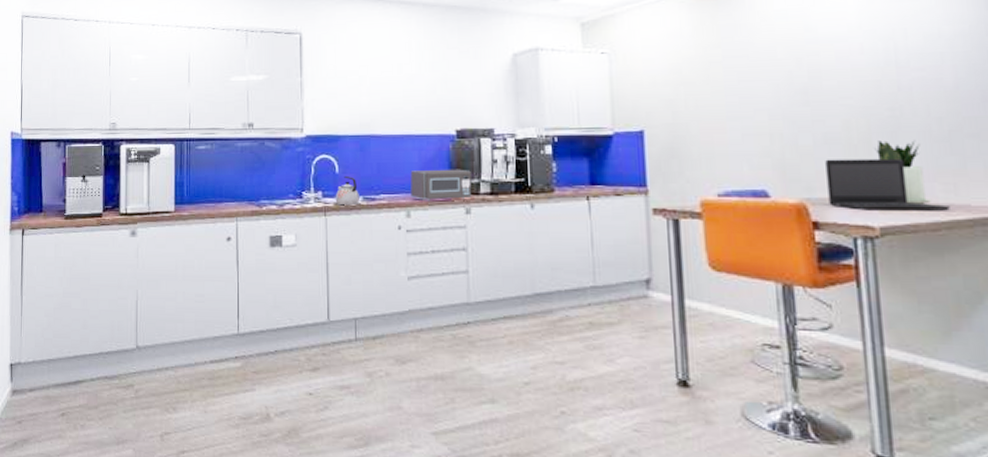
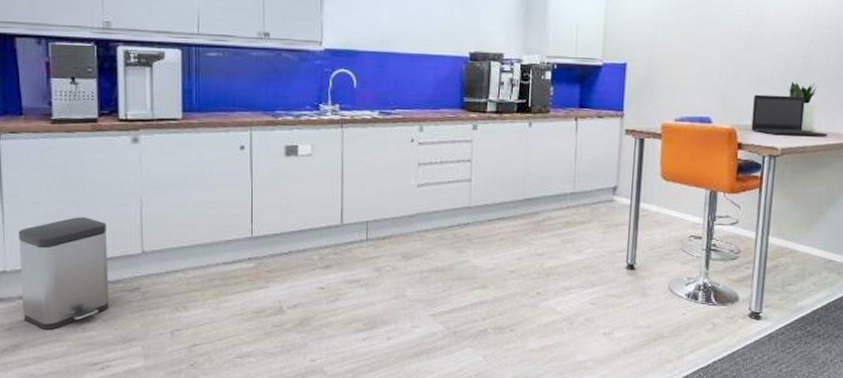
pedal bin: none [32,310,107,425] -> present [18,217,109,330]
kettle: present [335,175,360,206] -> none [352,90,376,119]
microwave: present [410,169,472,202] -> none [425,88,480,118]

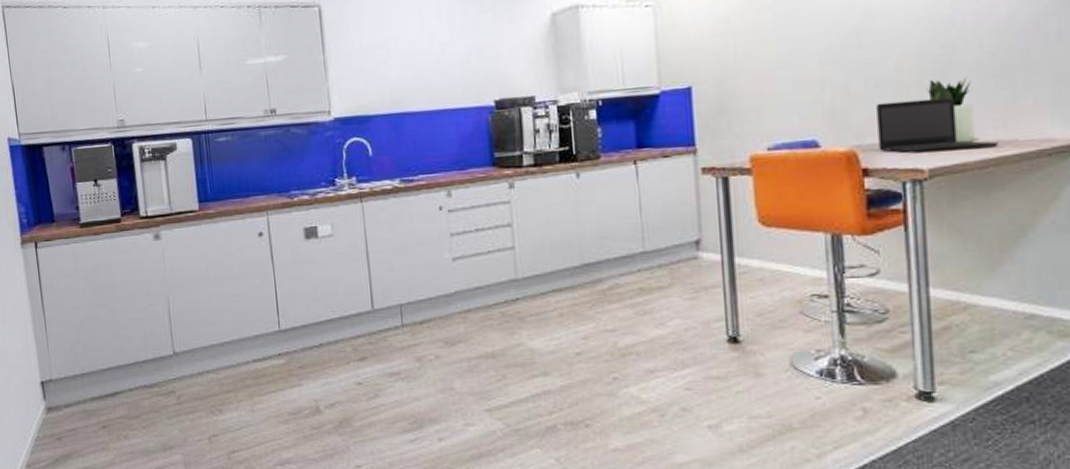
pedal bin: present [18,217,109,330] -> none [60,320,148,438]

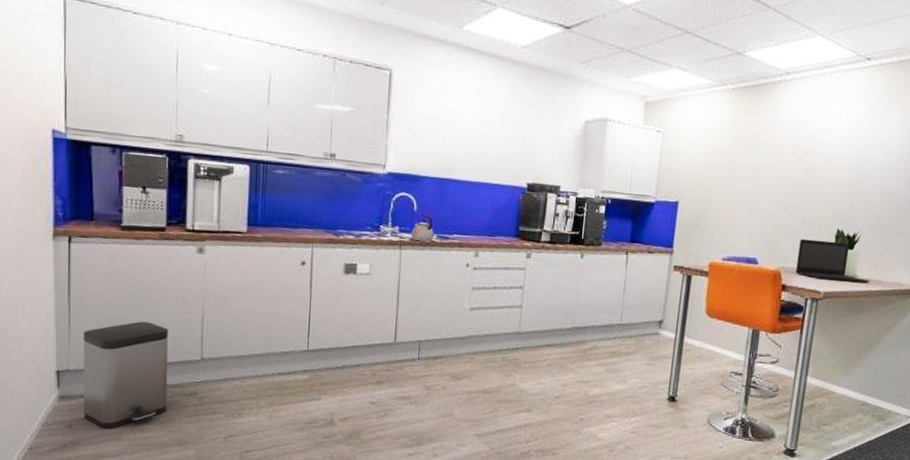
pedal bin: none [60,320,148,438] -> present [83,321,169,429]
kettle: none [370,157,397,190] -> present [411,214,434,242]

